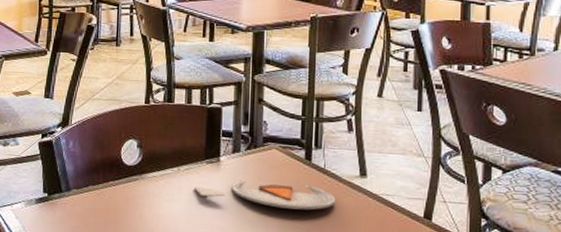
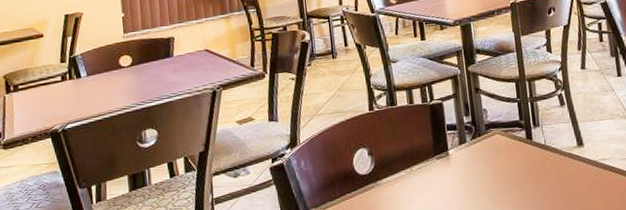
dinner plate: present [194,180,335,210] -> none [428,162,560,193]

